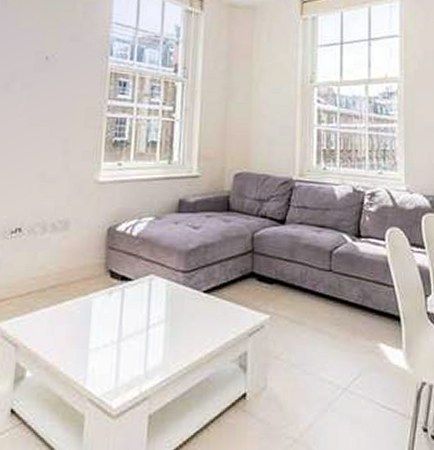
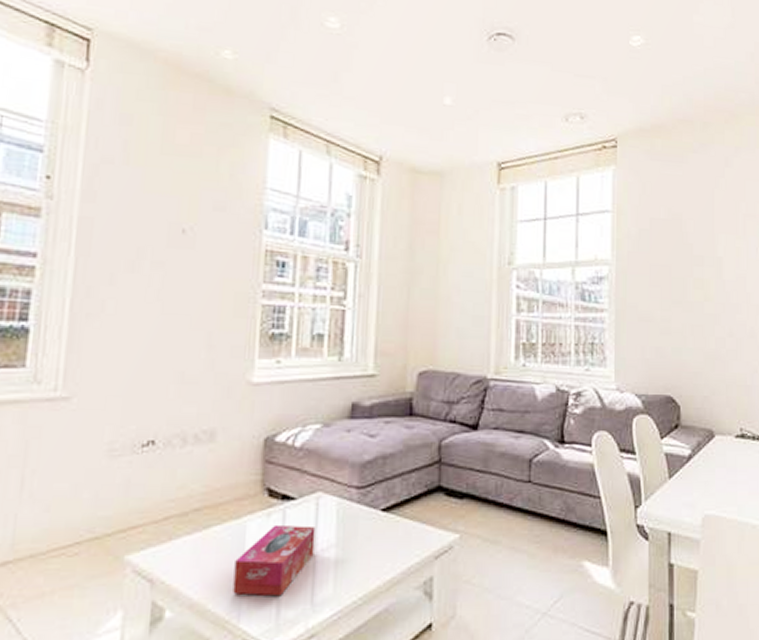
tissue box: none [80,301,149,363] -> present [233,524,316,597]

